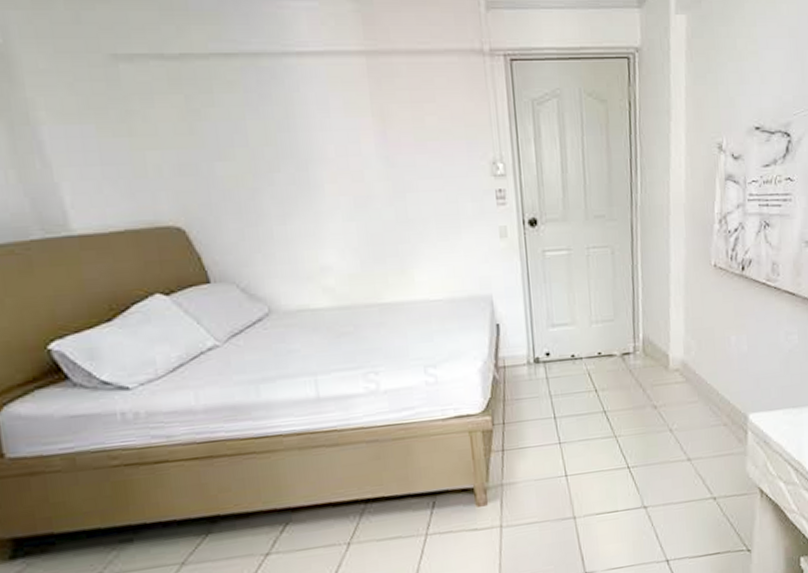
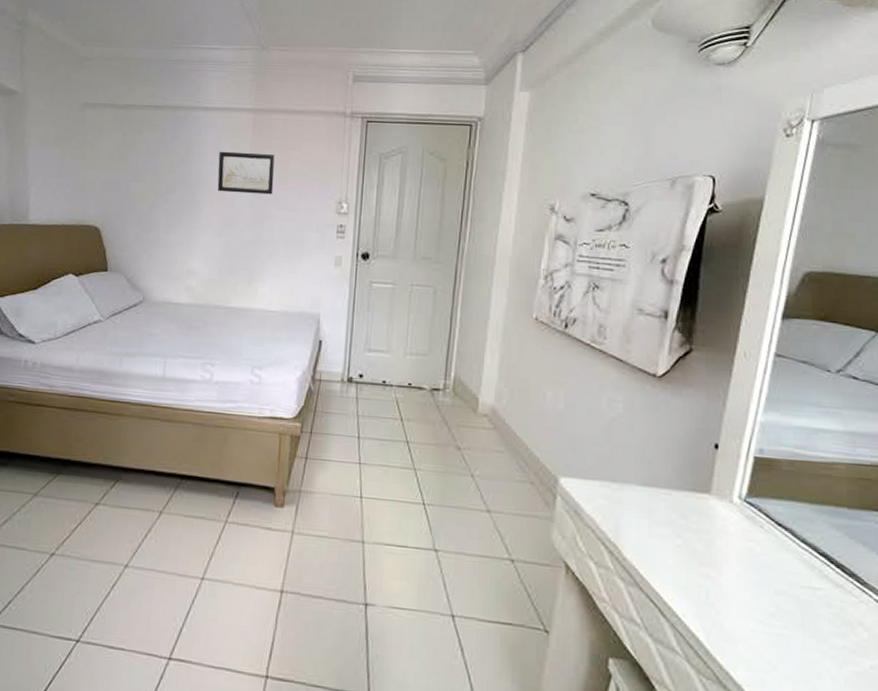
wall art: none [330,109,411,164] -> present [217,151,275,195]

